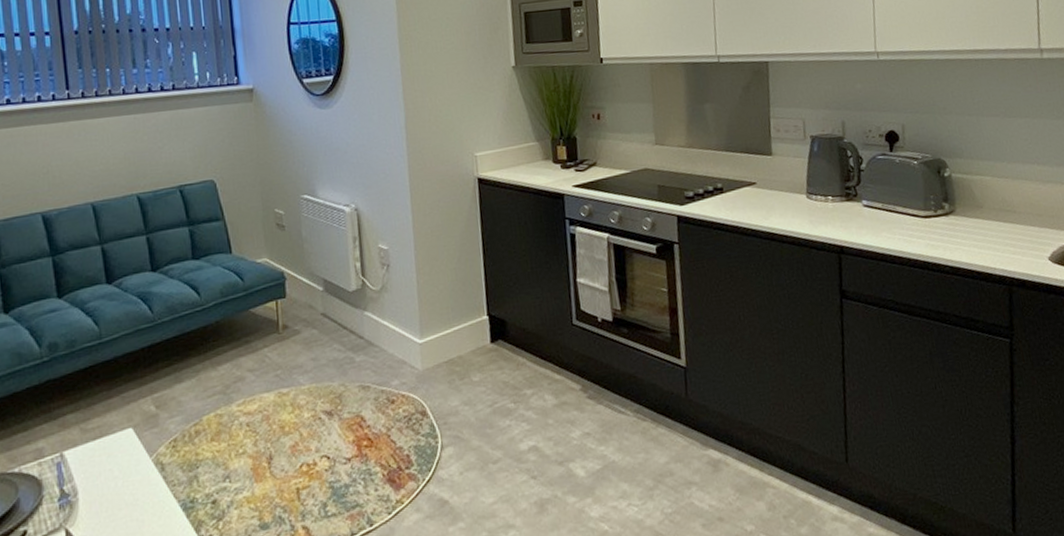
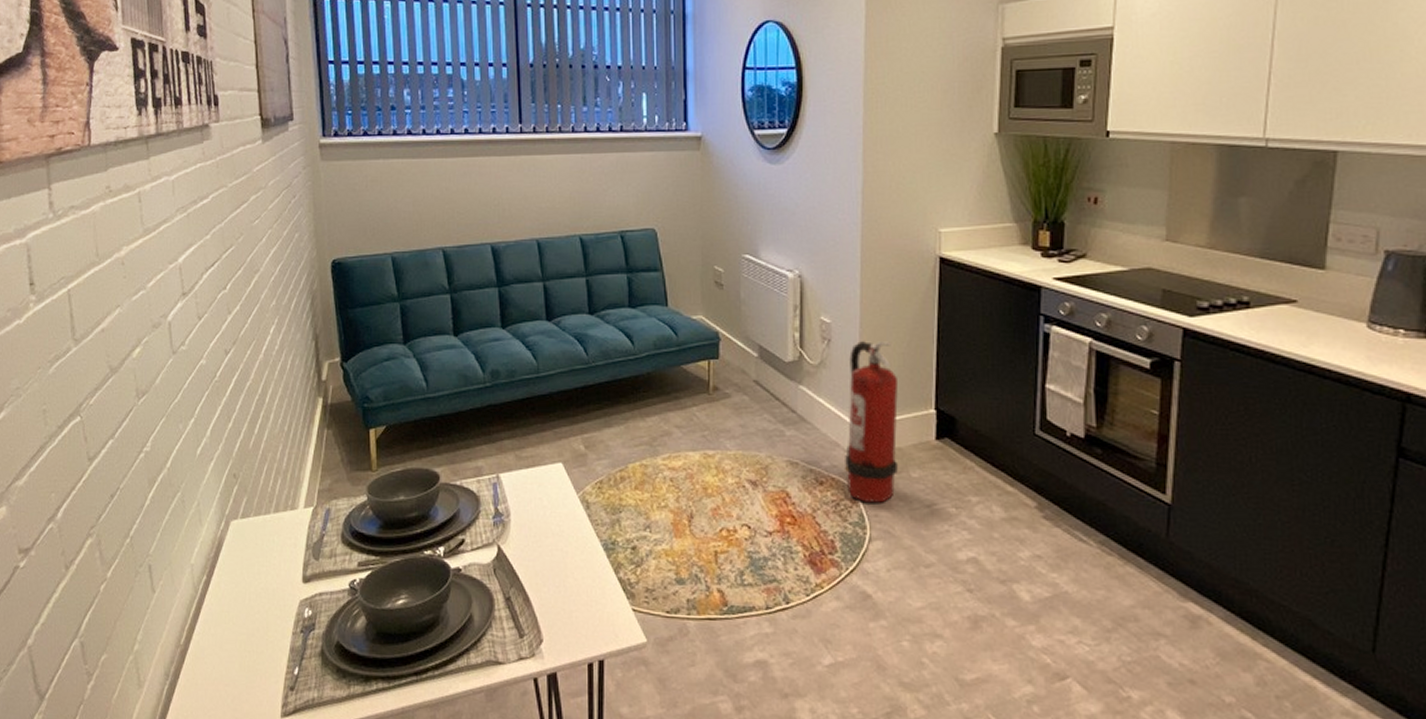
fire extinguisher: none [407,259,461,413] -> present [845,341,898,503]

